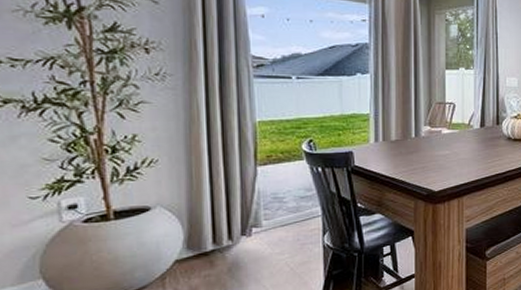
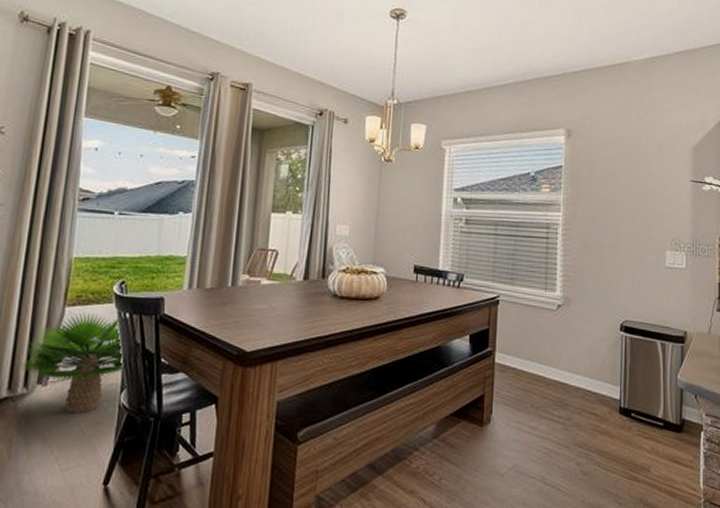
potted plant: none [222,170,324,257] -> present [21,313,125,414]

